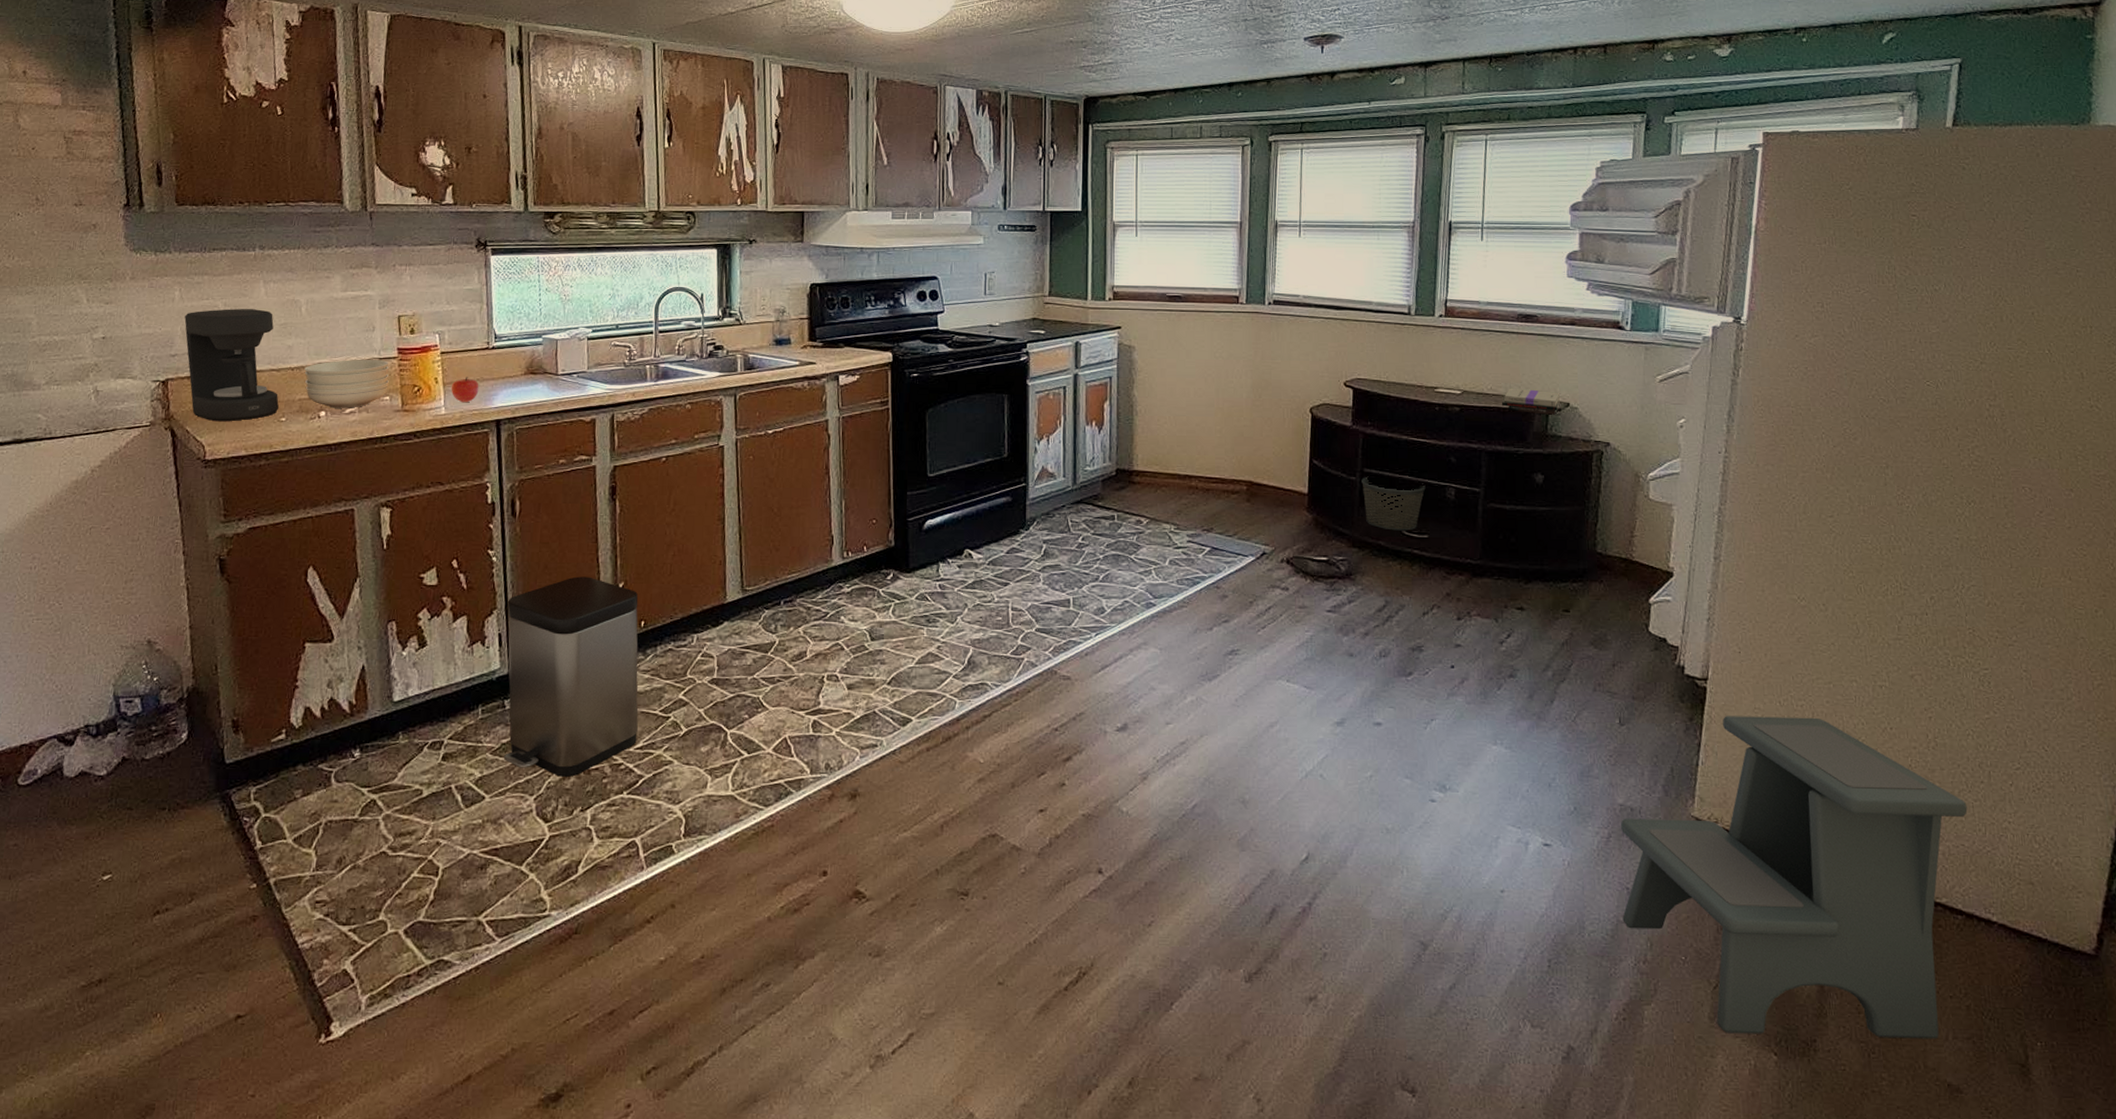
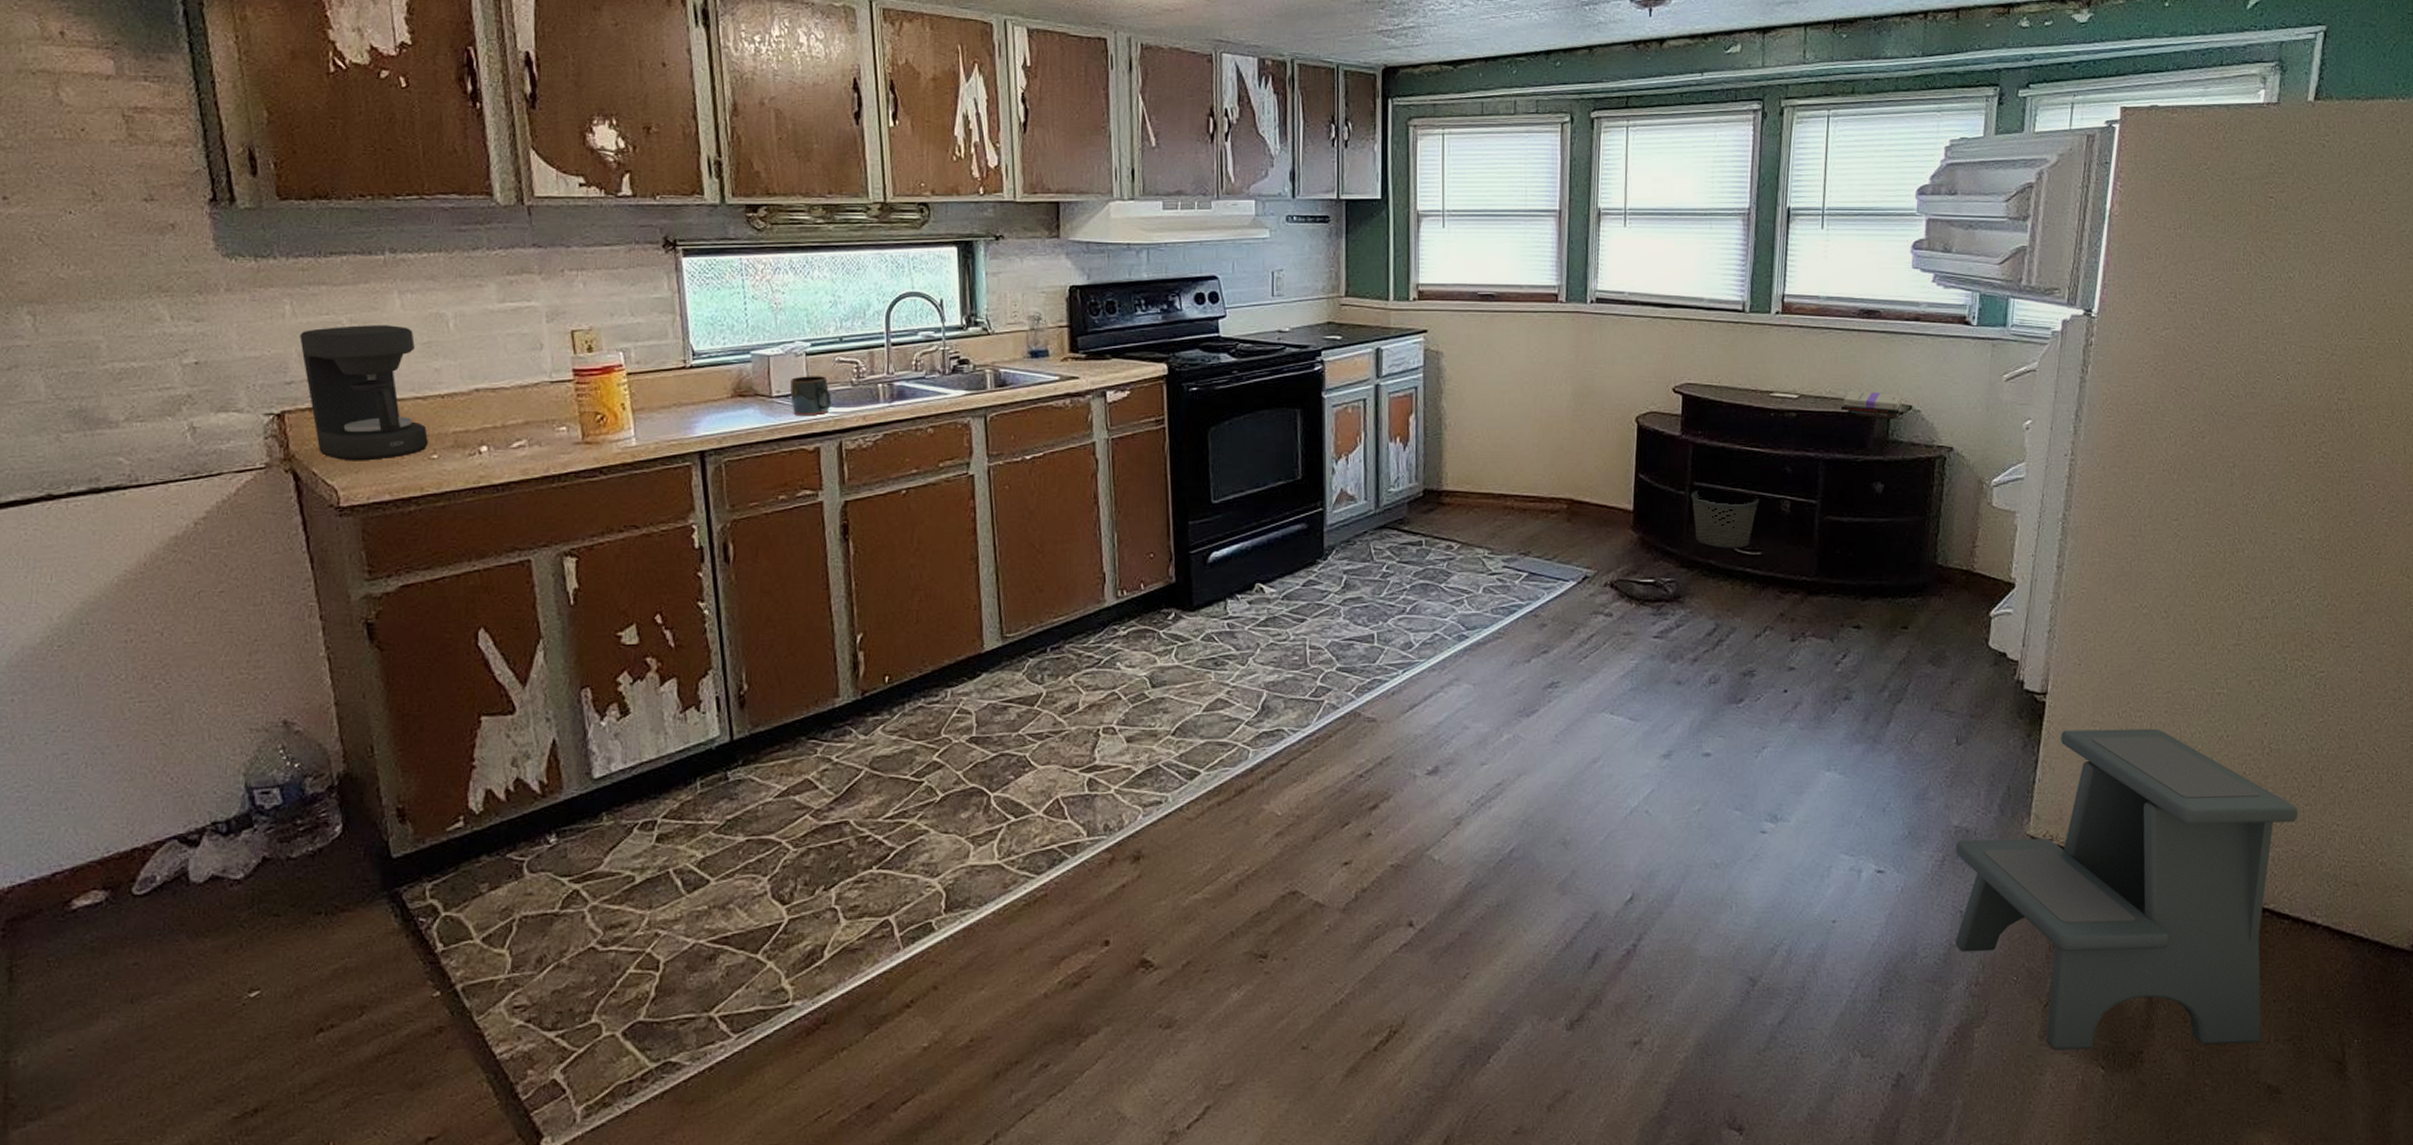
bowl: present [304,359,389,408] -> none [457,382,565,442]
fruit: present [451,377,479,403] -> none [642,401,677,432]
pedal bin: present [503,576,639,777] -> none [725,628,886,854]
mug: none [573,357,607,392] -> present [790,376,832,416]

